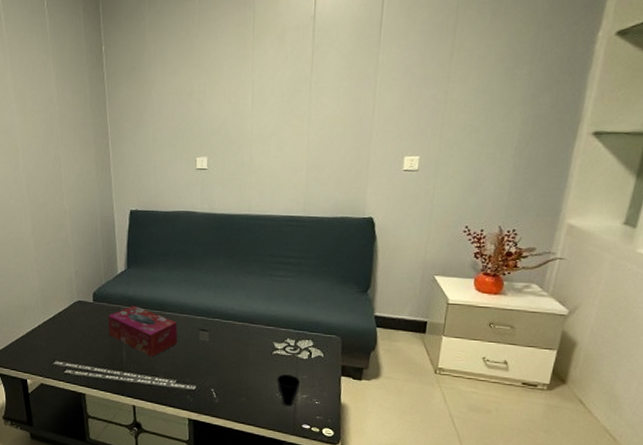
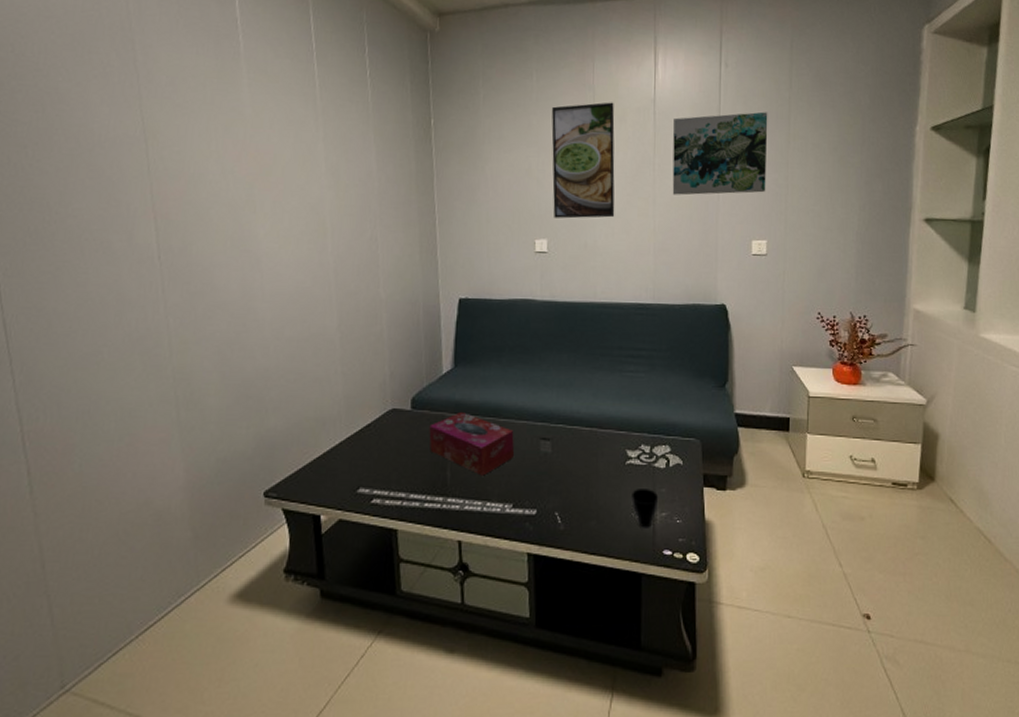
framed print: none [212,21,274,138] -> present [551,102,615,219]
wall art: none [327,23,433,113] -> present [672,111,768,195]

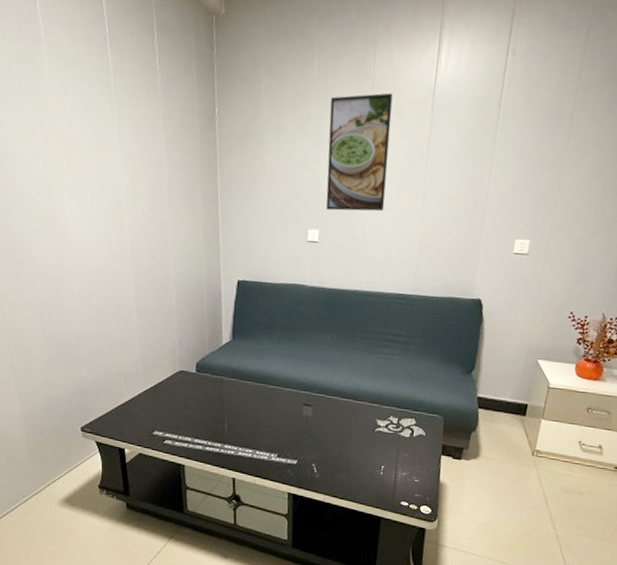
tissue box: present [429,412,515,476] -> none [210,378,281,430]
cup: present [630,487,659,528] -> none [377,451,402,484]
wall art: present [672,111,768,195] -> none [442,106,551,192]

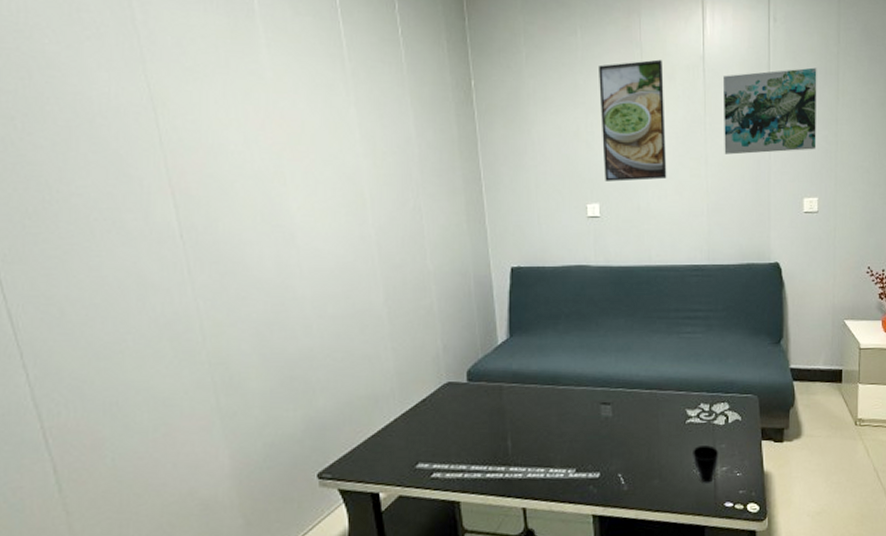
cup: none [377,451,402,484] -> present [691,444,719,483]
wall art: none [442,106,551,192] -> present [723,67,817,155]

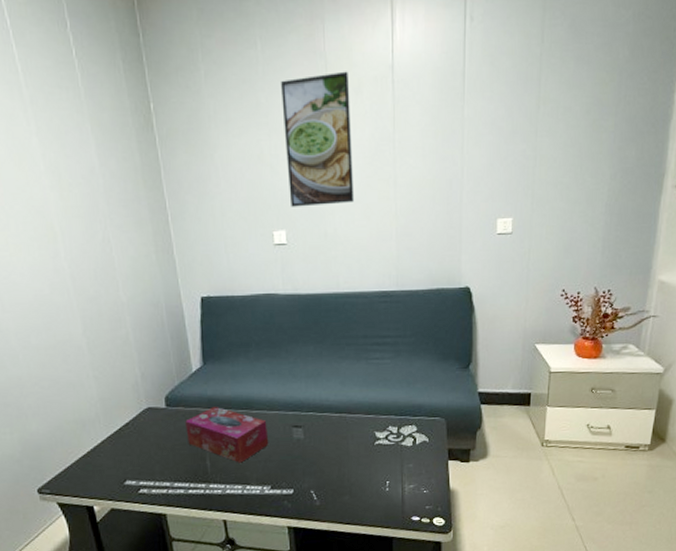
tissue box: none [487,382,576,444] -> present [185,407,269,463]
cup: present [691,444,719,483] -> none [380,464,407,499]
wall art: present [723,67,817,155] -> none [414,73,517,174]

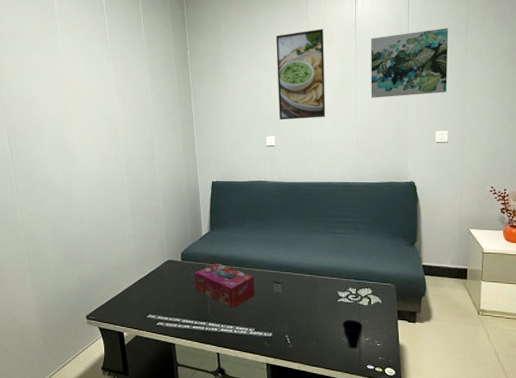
cup: none [380,464,407,499] -> present [341,319,363,349]
wall art: none [414,73,517,174] -> present [371,28,449,98]

